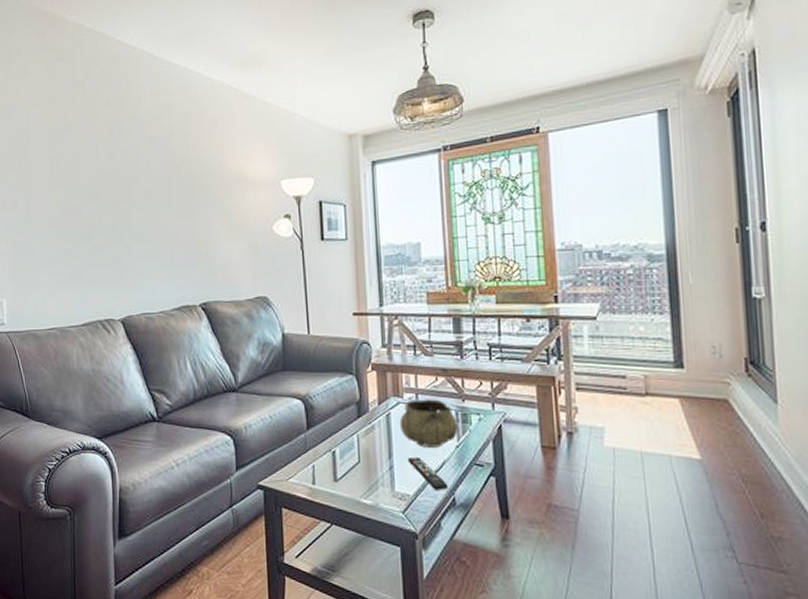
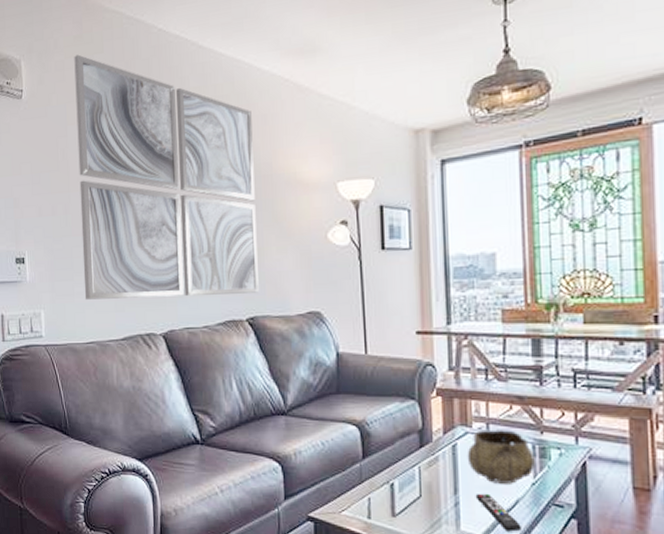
wall art: none [36,61,211,288] -> present [74,54,259,300]

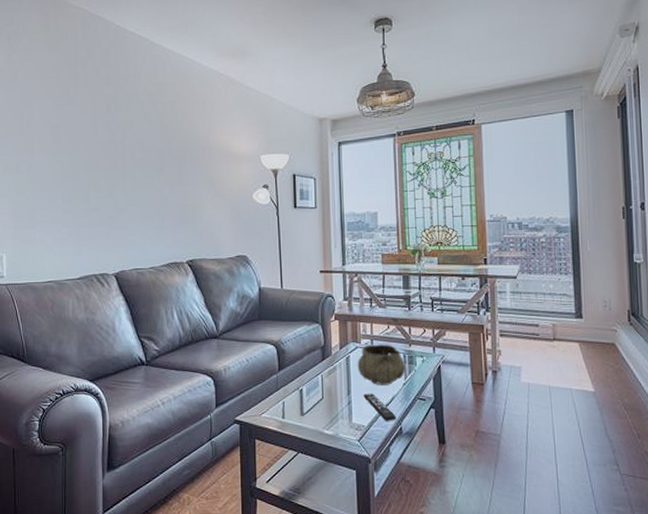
wall art: present [74,54,259,300] -> none [41,40,197,245]

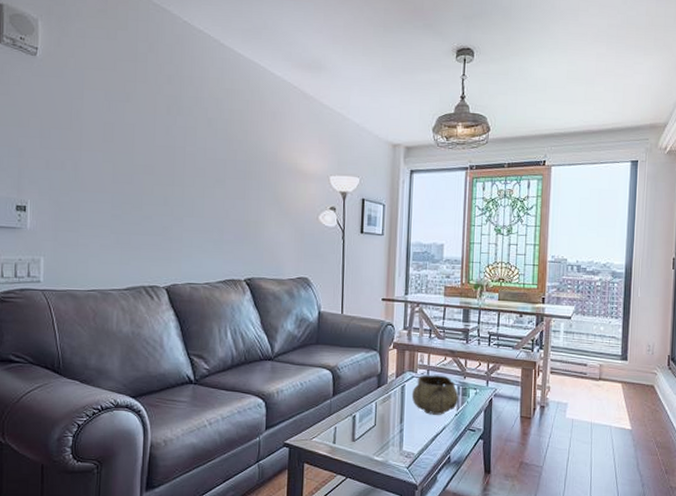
remote control: present [363,393,396,421] -> none [415,422,446,450]

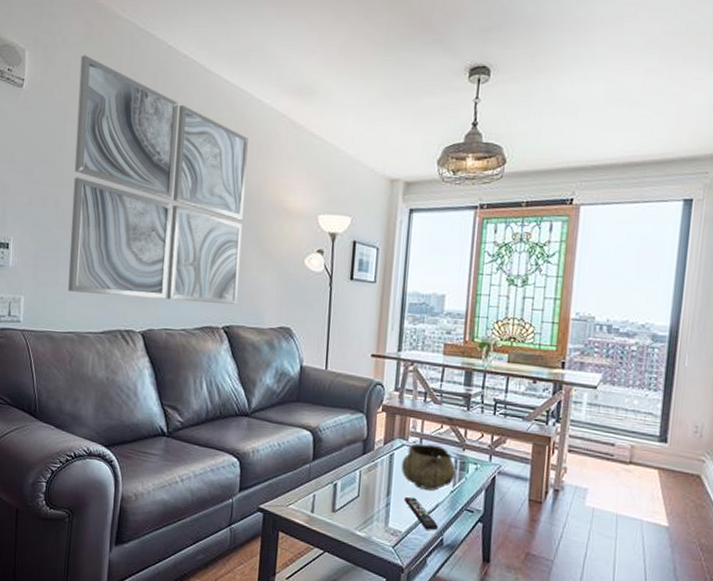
wall art: none [89,26,263,258] -> present [67,55,248,304]
remote control: none [415,422,446,450] -> present [404,496,438,531]

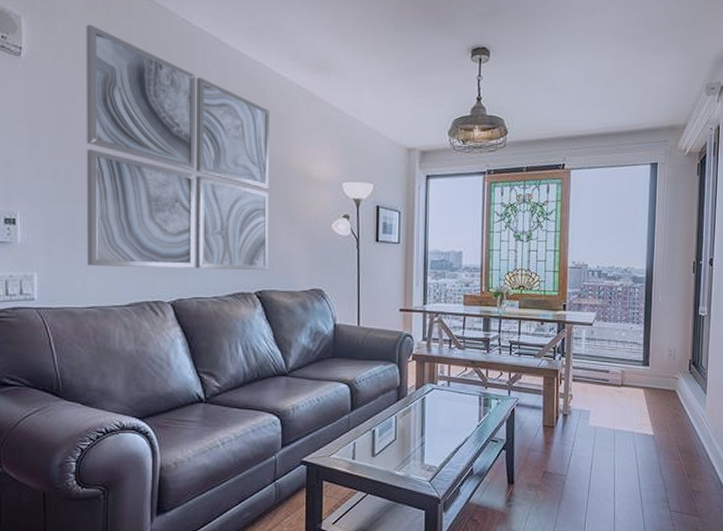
decorative bowl: present [401,443,456,491] -> none [432,386,481,427]
remote control: present [404,496,438,531] -> none [436,434,468,462]

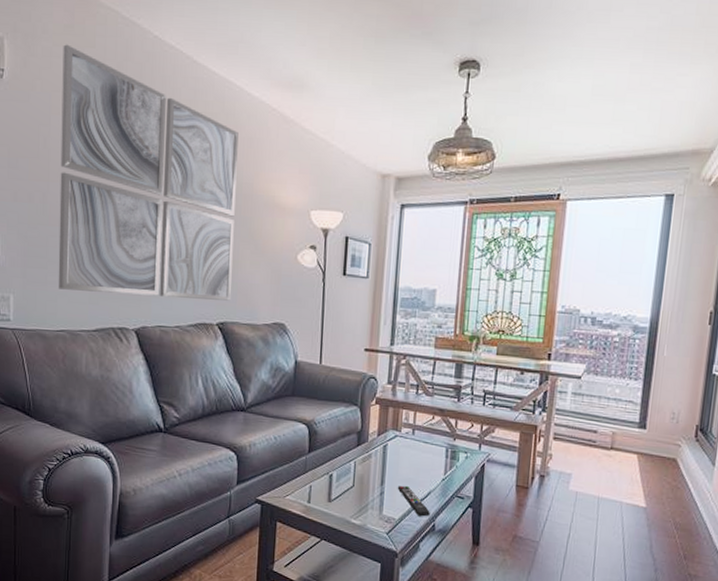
remote control: none [436,434,468,462] -> present [397,485,430,517]

